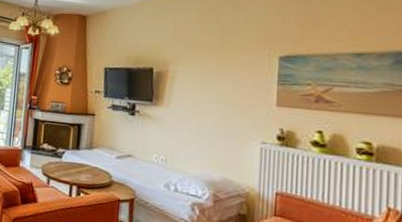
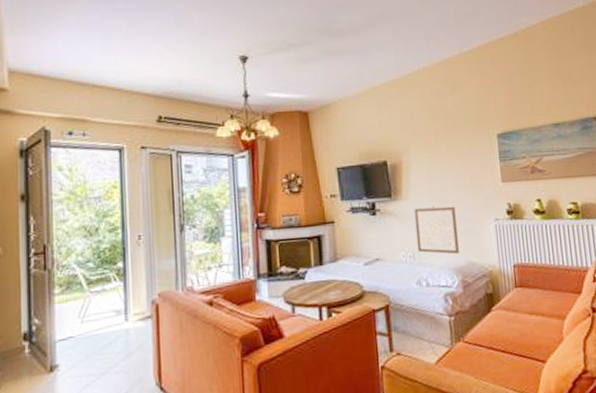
wall art: none [171,116,217,168] -> present [414,206,459,254]

